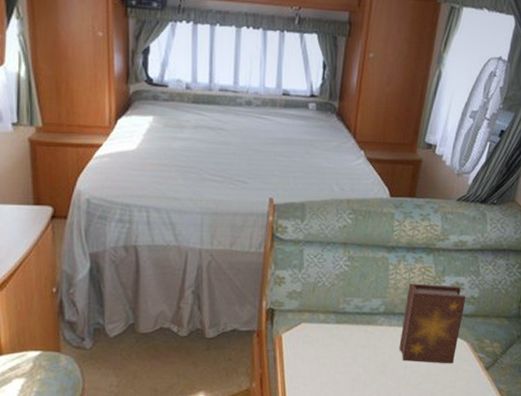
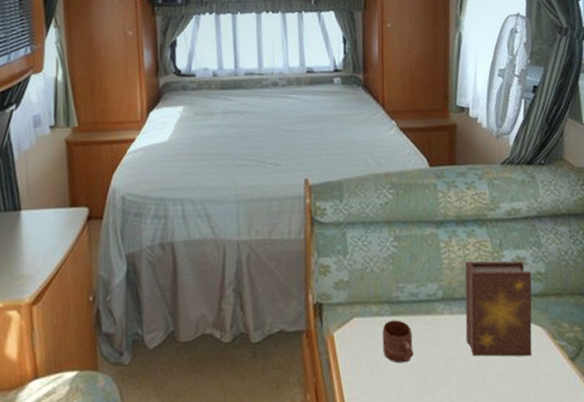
mug: none [324,327,353,363] -> present [382,320,414,364]

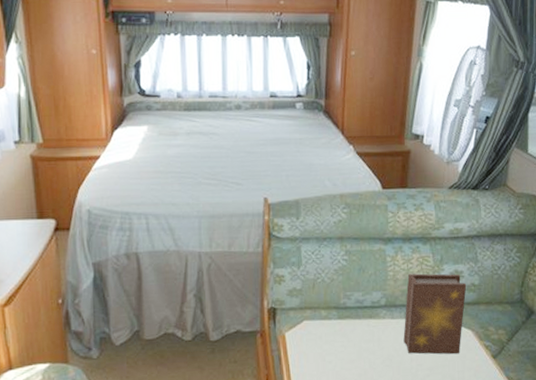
mug: present [382,320,414,364] -> none [328,323,356,359]

